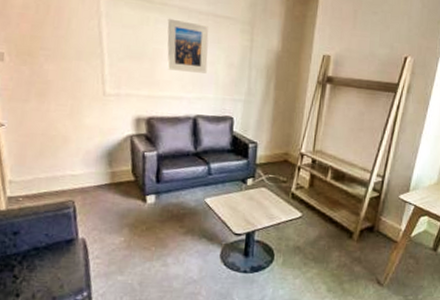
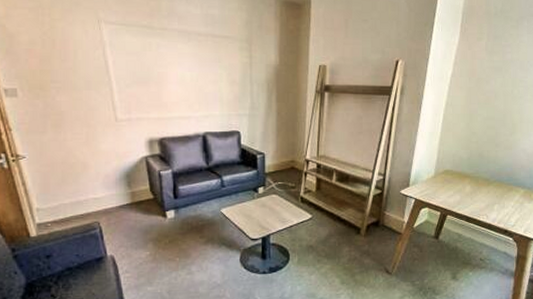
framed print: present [167,18,209,74] -> none [169,42,211,92]

